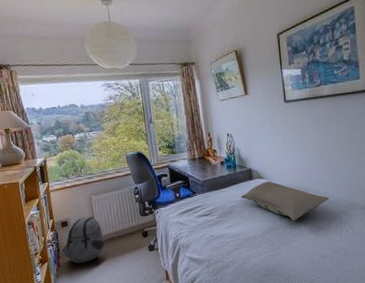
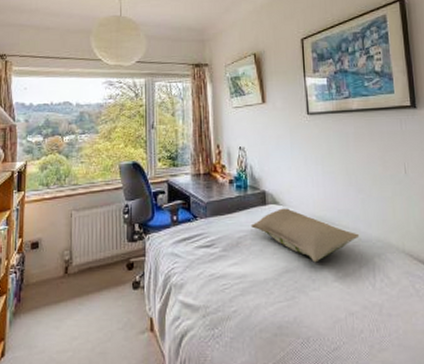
backpack: present [62,217,105,264] -> none [26,238,80,300]

